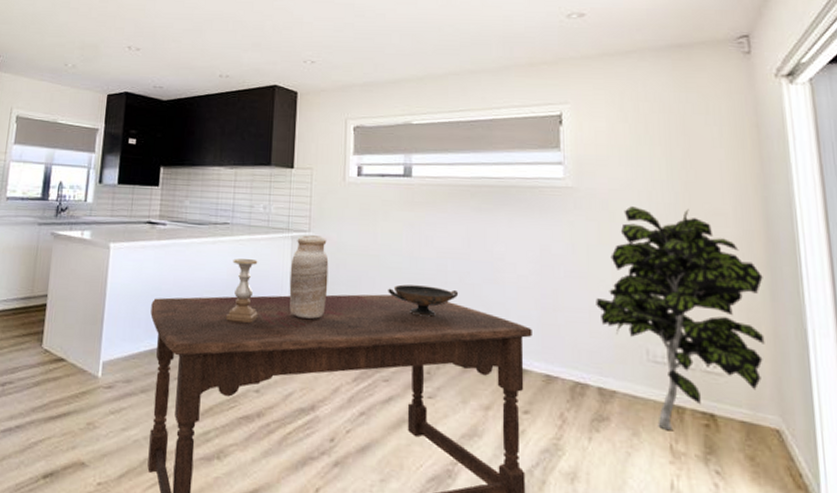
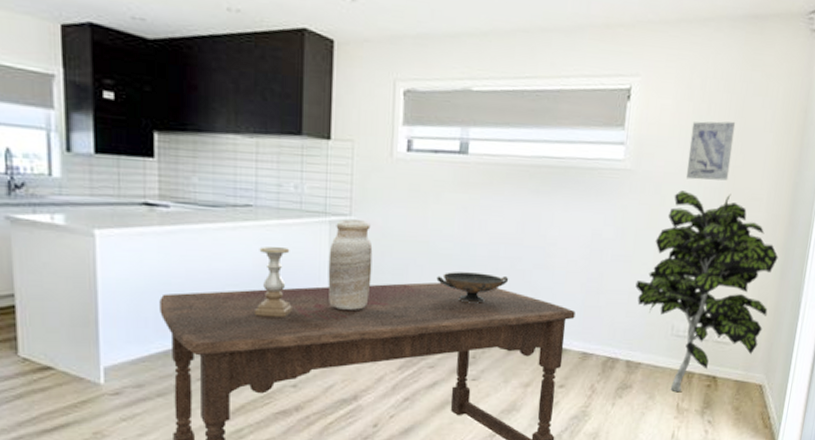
wall art: none [631,139,682,196] -> present [685,121,736,181]

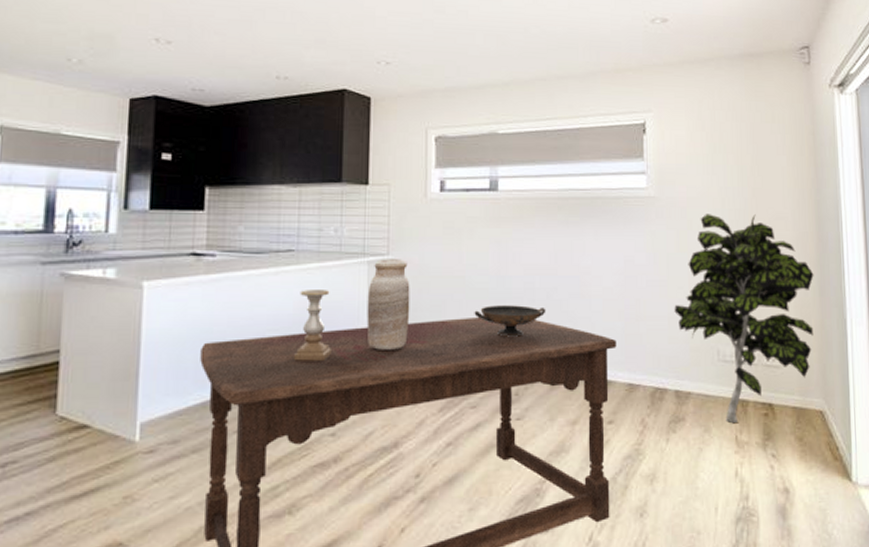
wall art: present [685,121,736,181] -> none [707,147,750,203]

